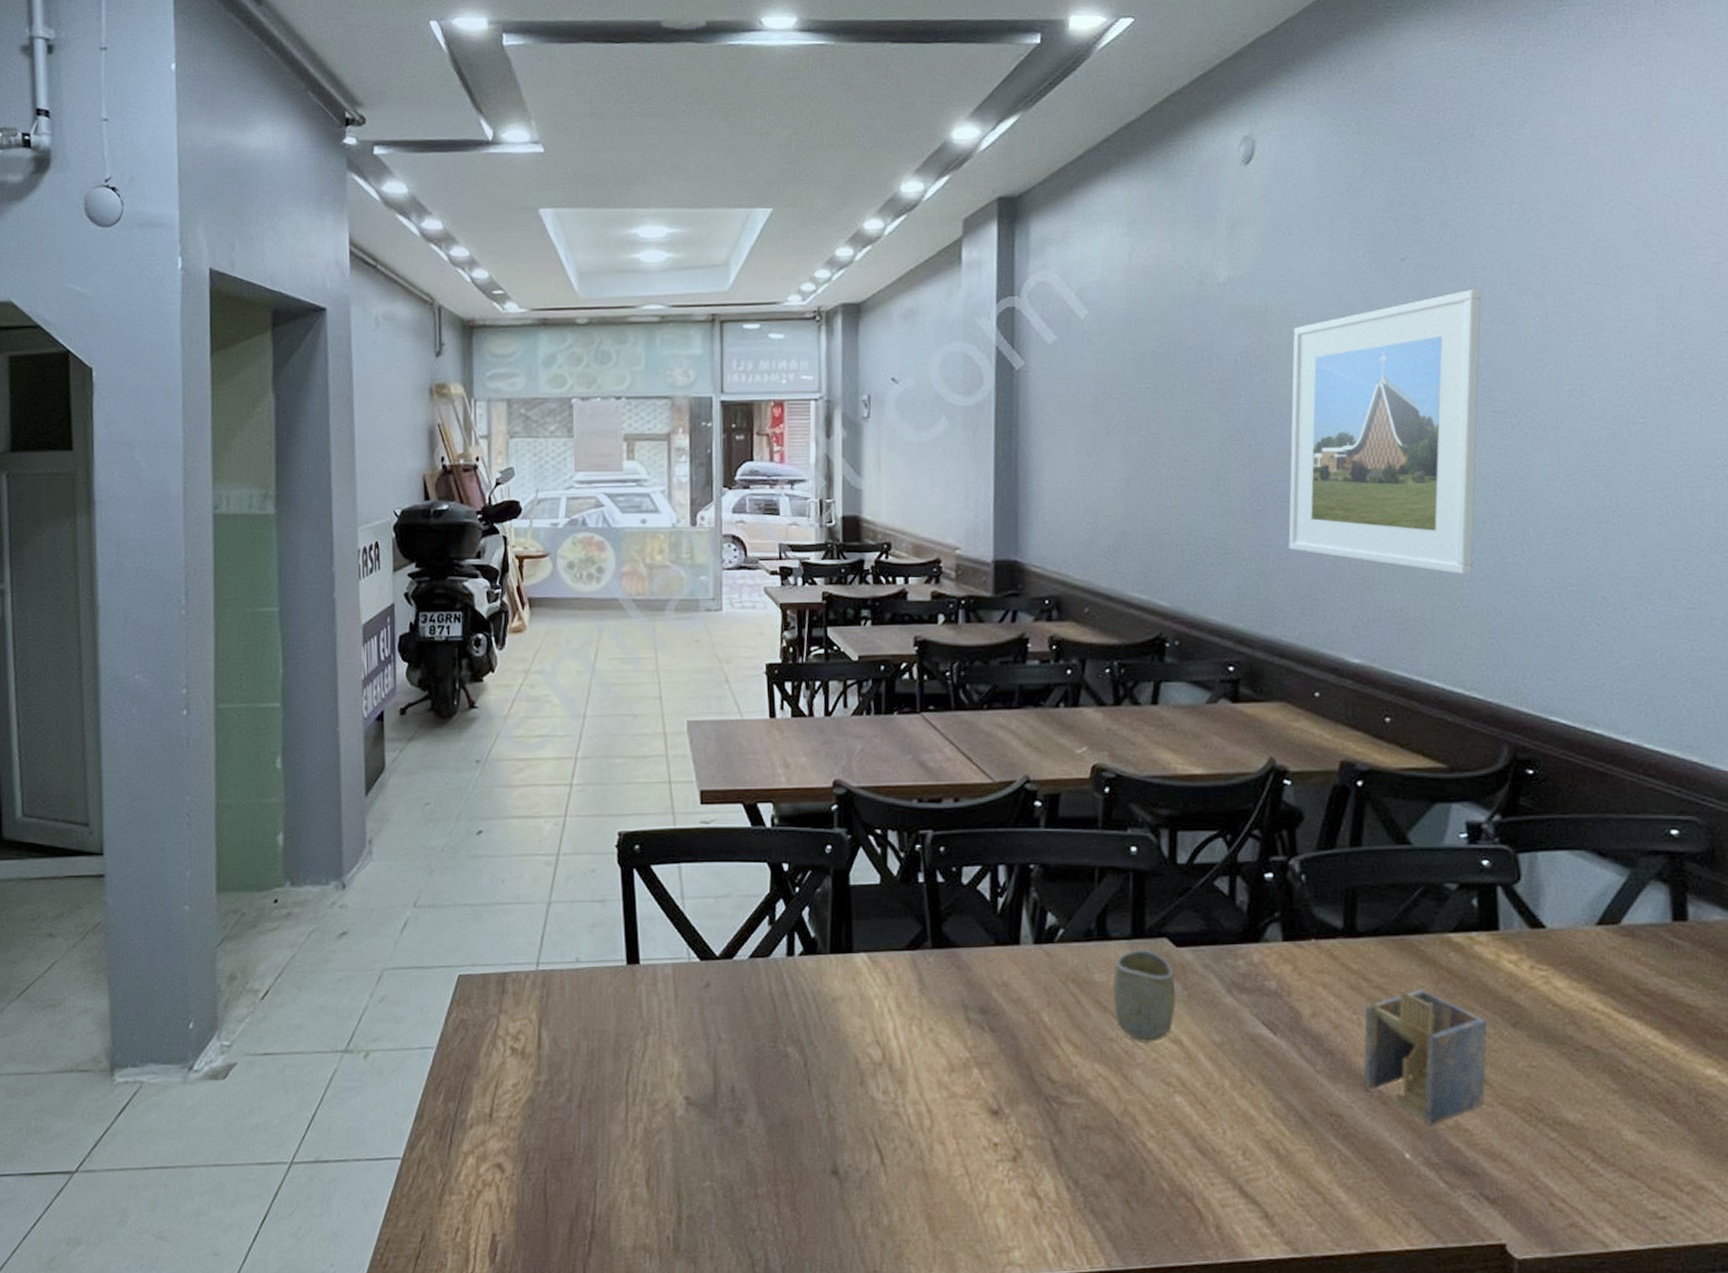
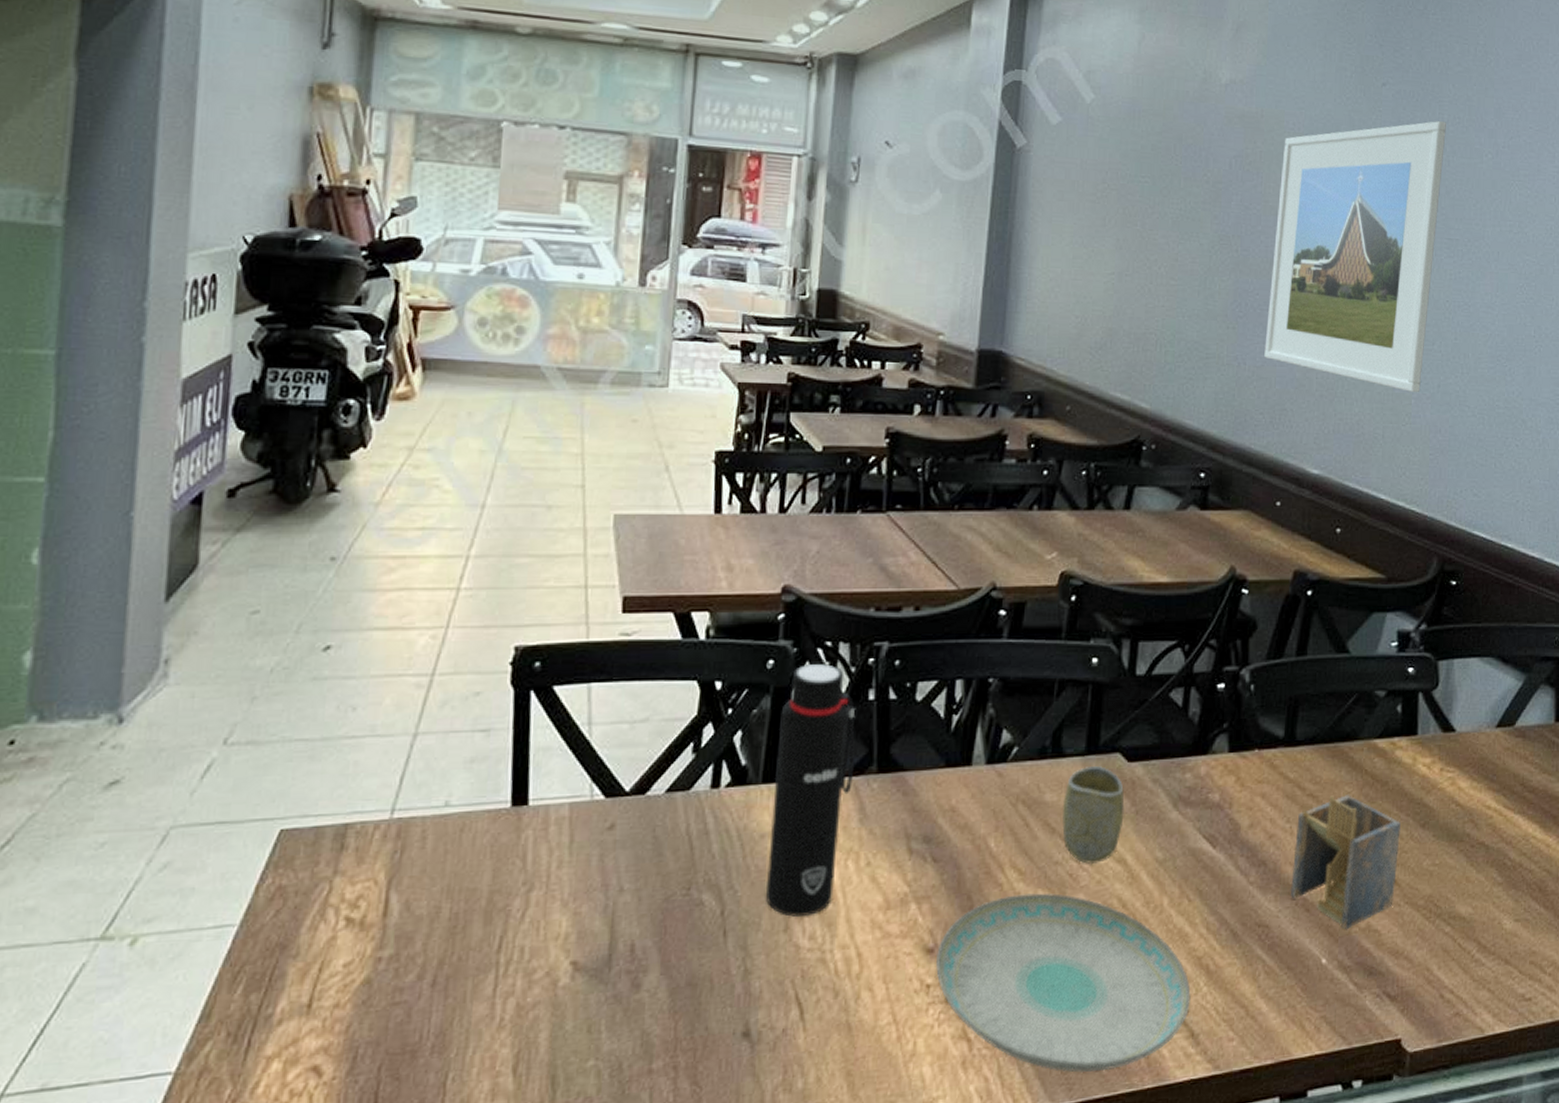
water bottle: none [840,848,911,1072] -> present [765,663,855,917]
plate: none [1001,1067,1262,1240] -> present [936,893,1191,1073]

